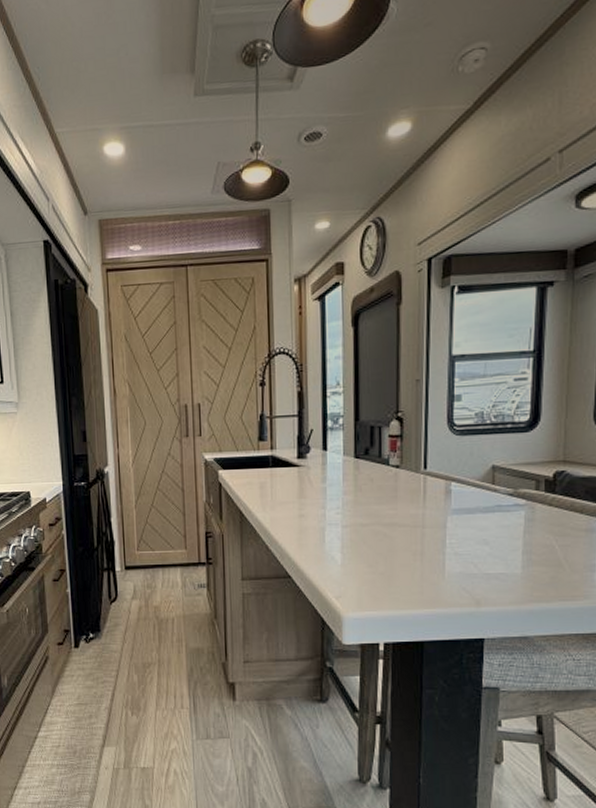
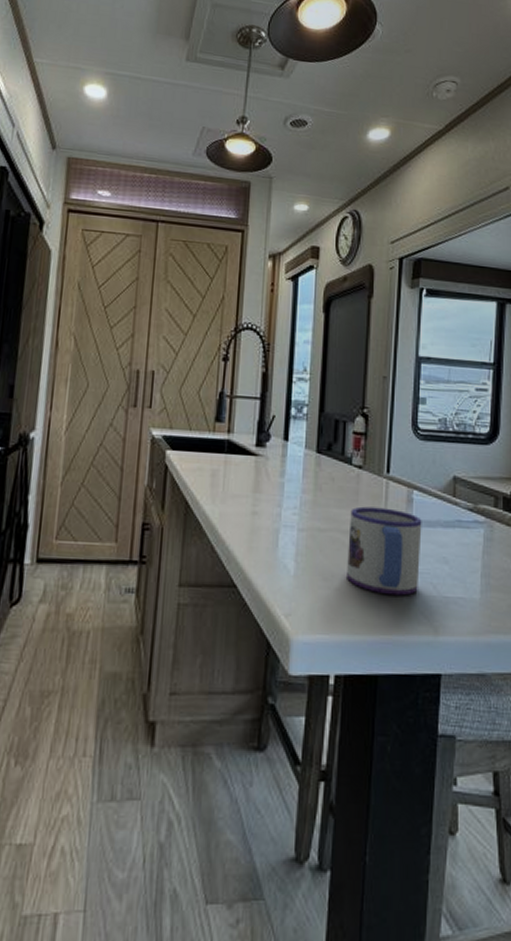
mug: none [389,500,461,576] -> present [347,506,422,596]

